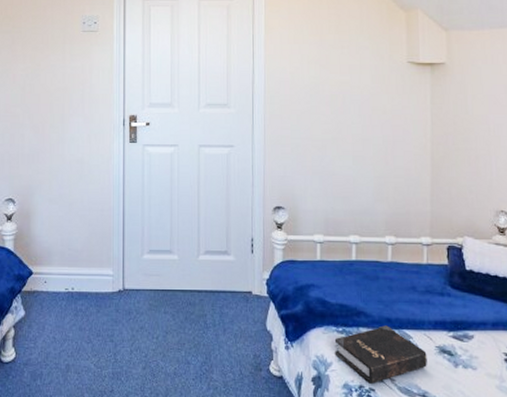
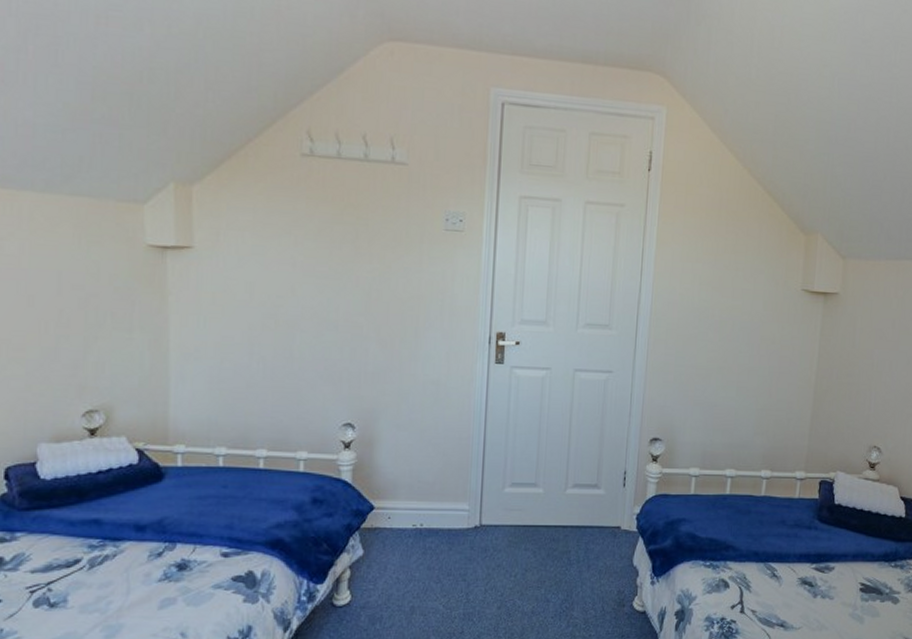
hardback book: present [334,325,427,384] -> none [700,559,789,616]

